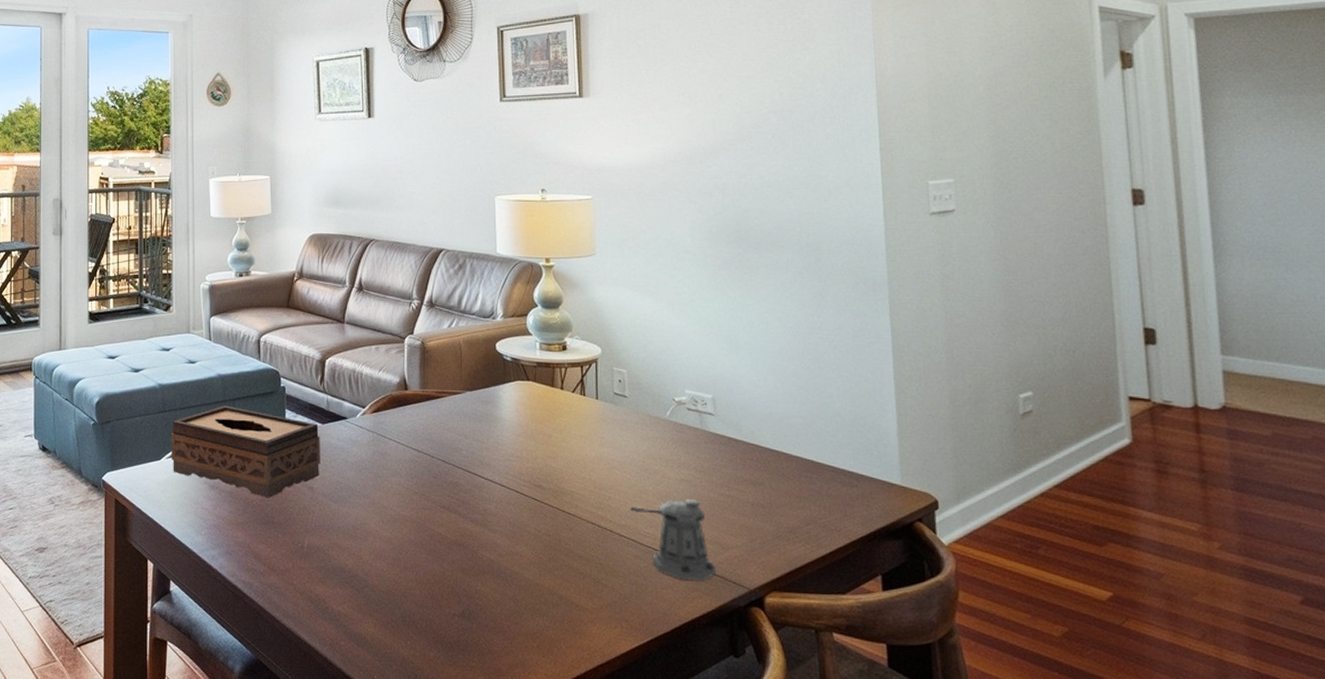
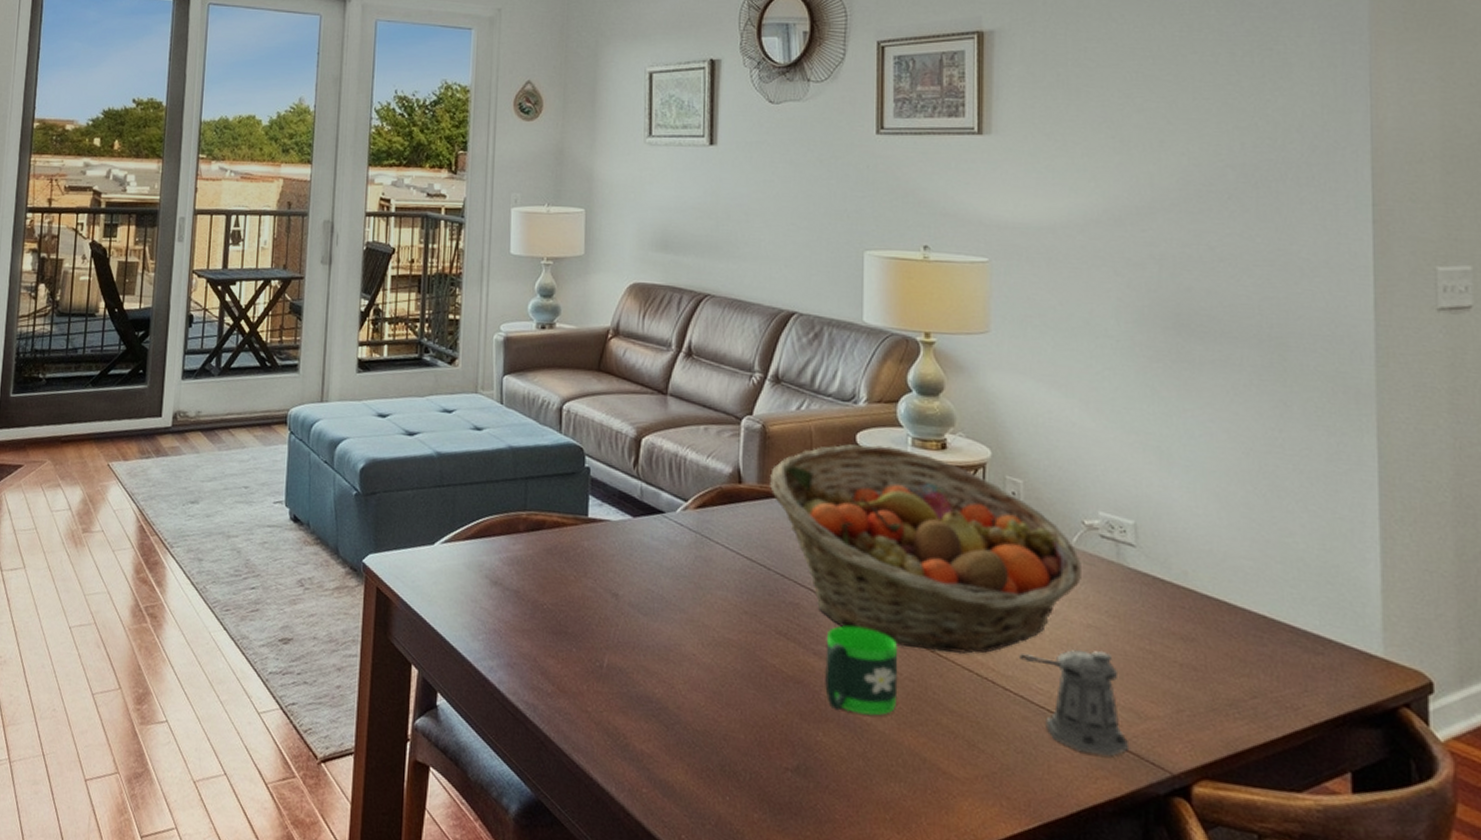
tissue box: present [171,405,321,499] -> none [447,484,630,603]
fruit basket: none [430,351,674,511] -> present [770,444,1081,655]
mug: none [480,497,538,566] -> present [825,625,898,716]

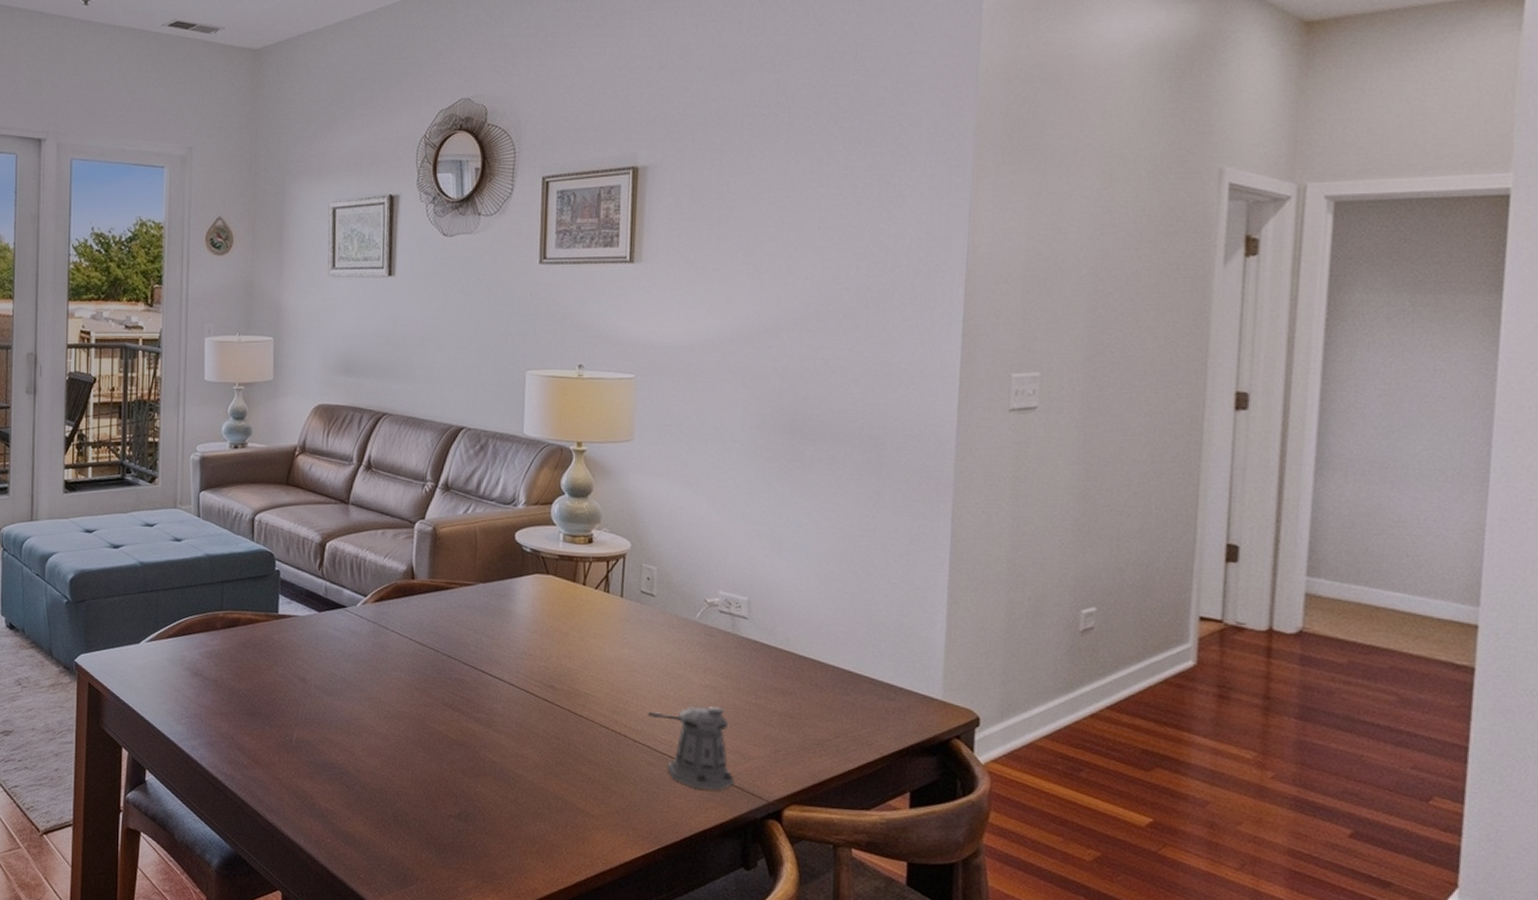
fruit basket: present [770,444,1081,655] -> none [439,541,702,715]
mug: present [825,625,898,716] -> none [484,696,547,769]

